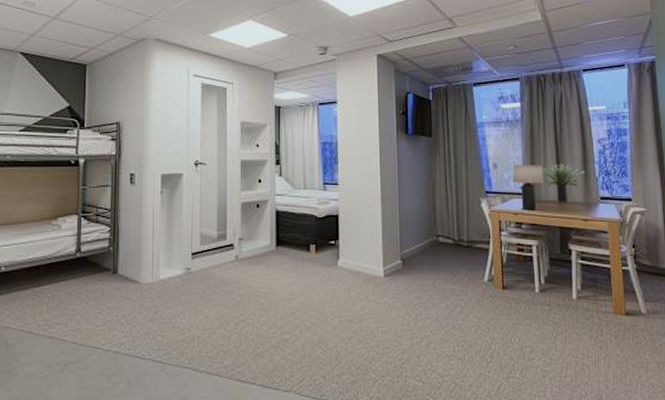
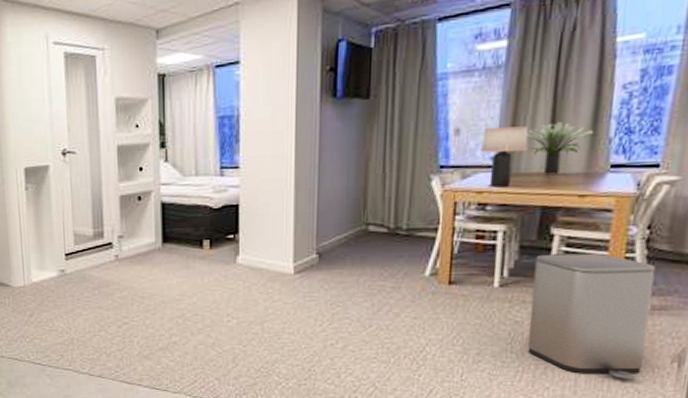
pedal bin: none [562,266,650,374] -> present [527,253,656,378]

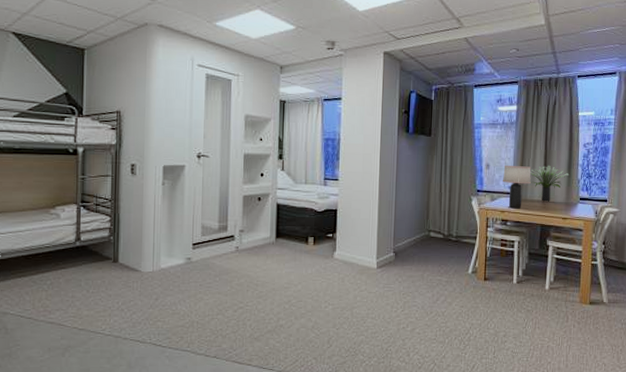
pedal bin: present [527,253,656,378] -> none [535,260,609,354]

